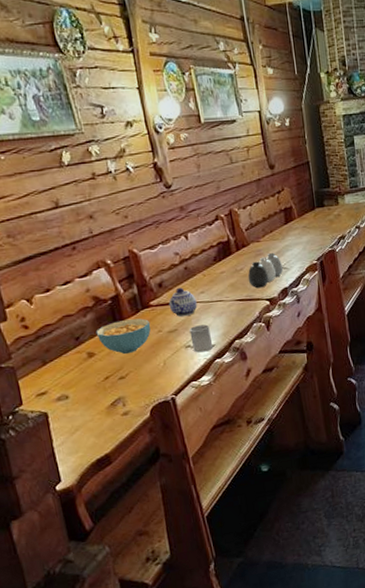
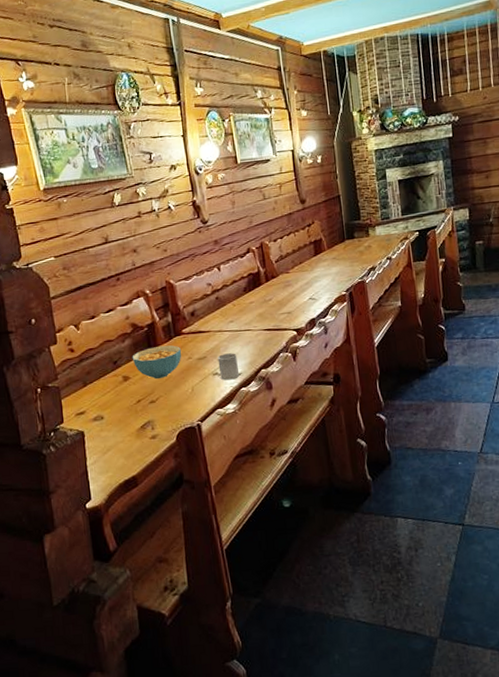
teapot: present [168,287,198,317] -> none [199,316,226,344]
vase: present [247,252,284,289] -> none [276,283,312,319]

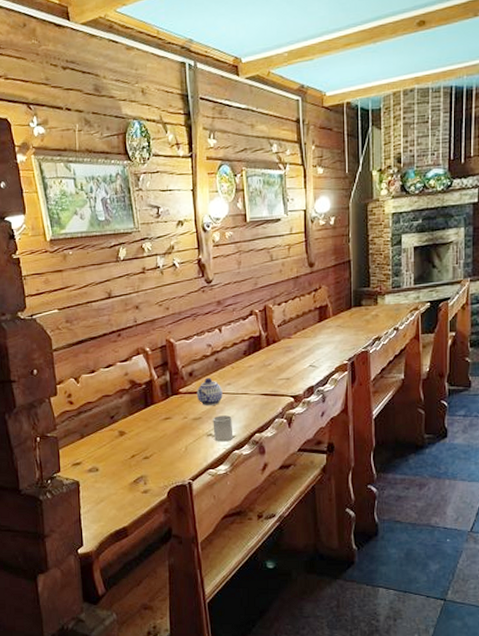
cereal bowl: present [132,345,182,379] -> none [129,404,178,435]
teapot: none [199,316,226,344] -> present [196,377,223,405]

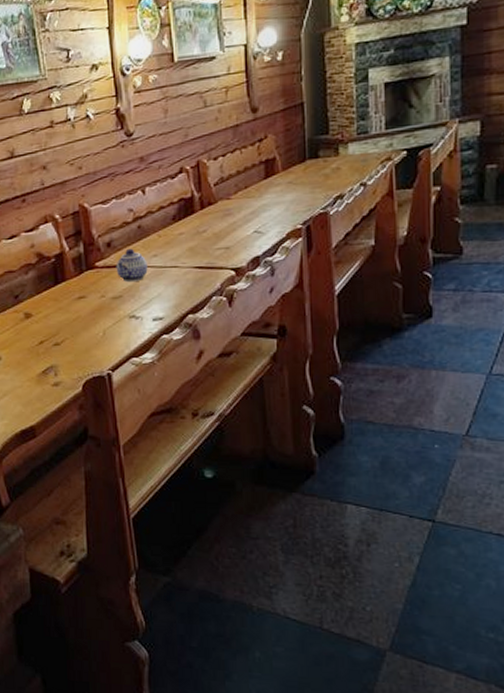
cup: present [213,415,234,442] -> none [136,293,161,325]

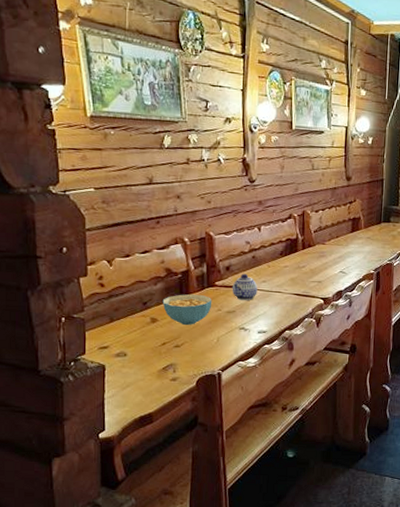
cereal bowl: none [35,280,94,318] -> present [162,294,212,325]

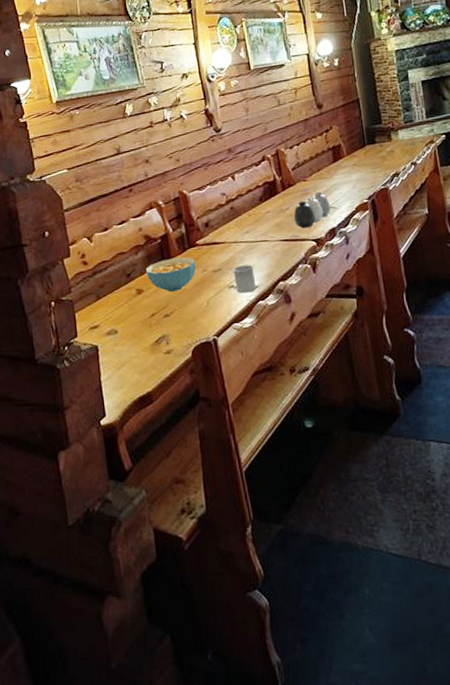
teapot: present [232,273,258,300] -> none [214,227,242,256]
cup: none [245,311,265,336] -> present [233,265,257,294]
vase: none [308,256,342,287] -> present [293,191,332,229]

